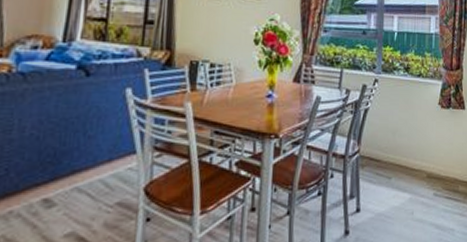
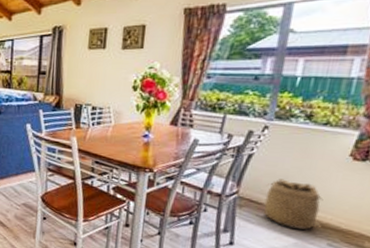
basket: none [375,132,428,184] -> present [256,179,323,230]

